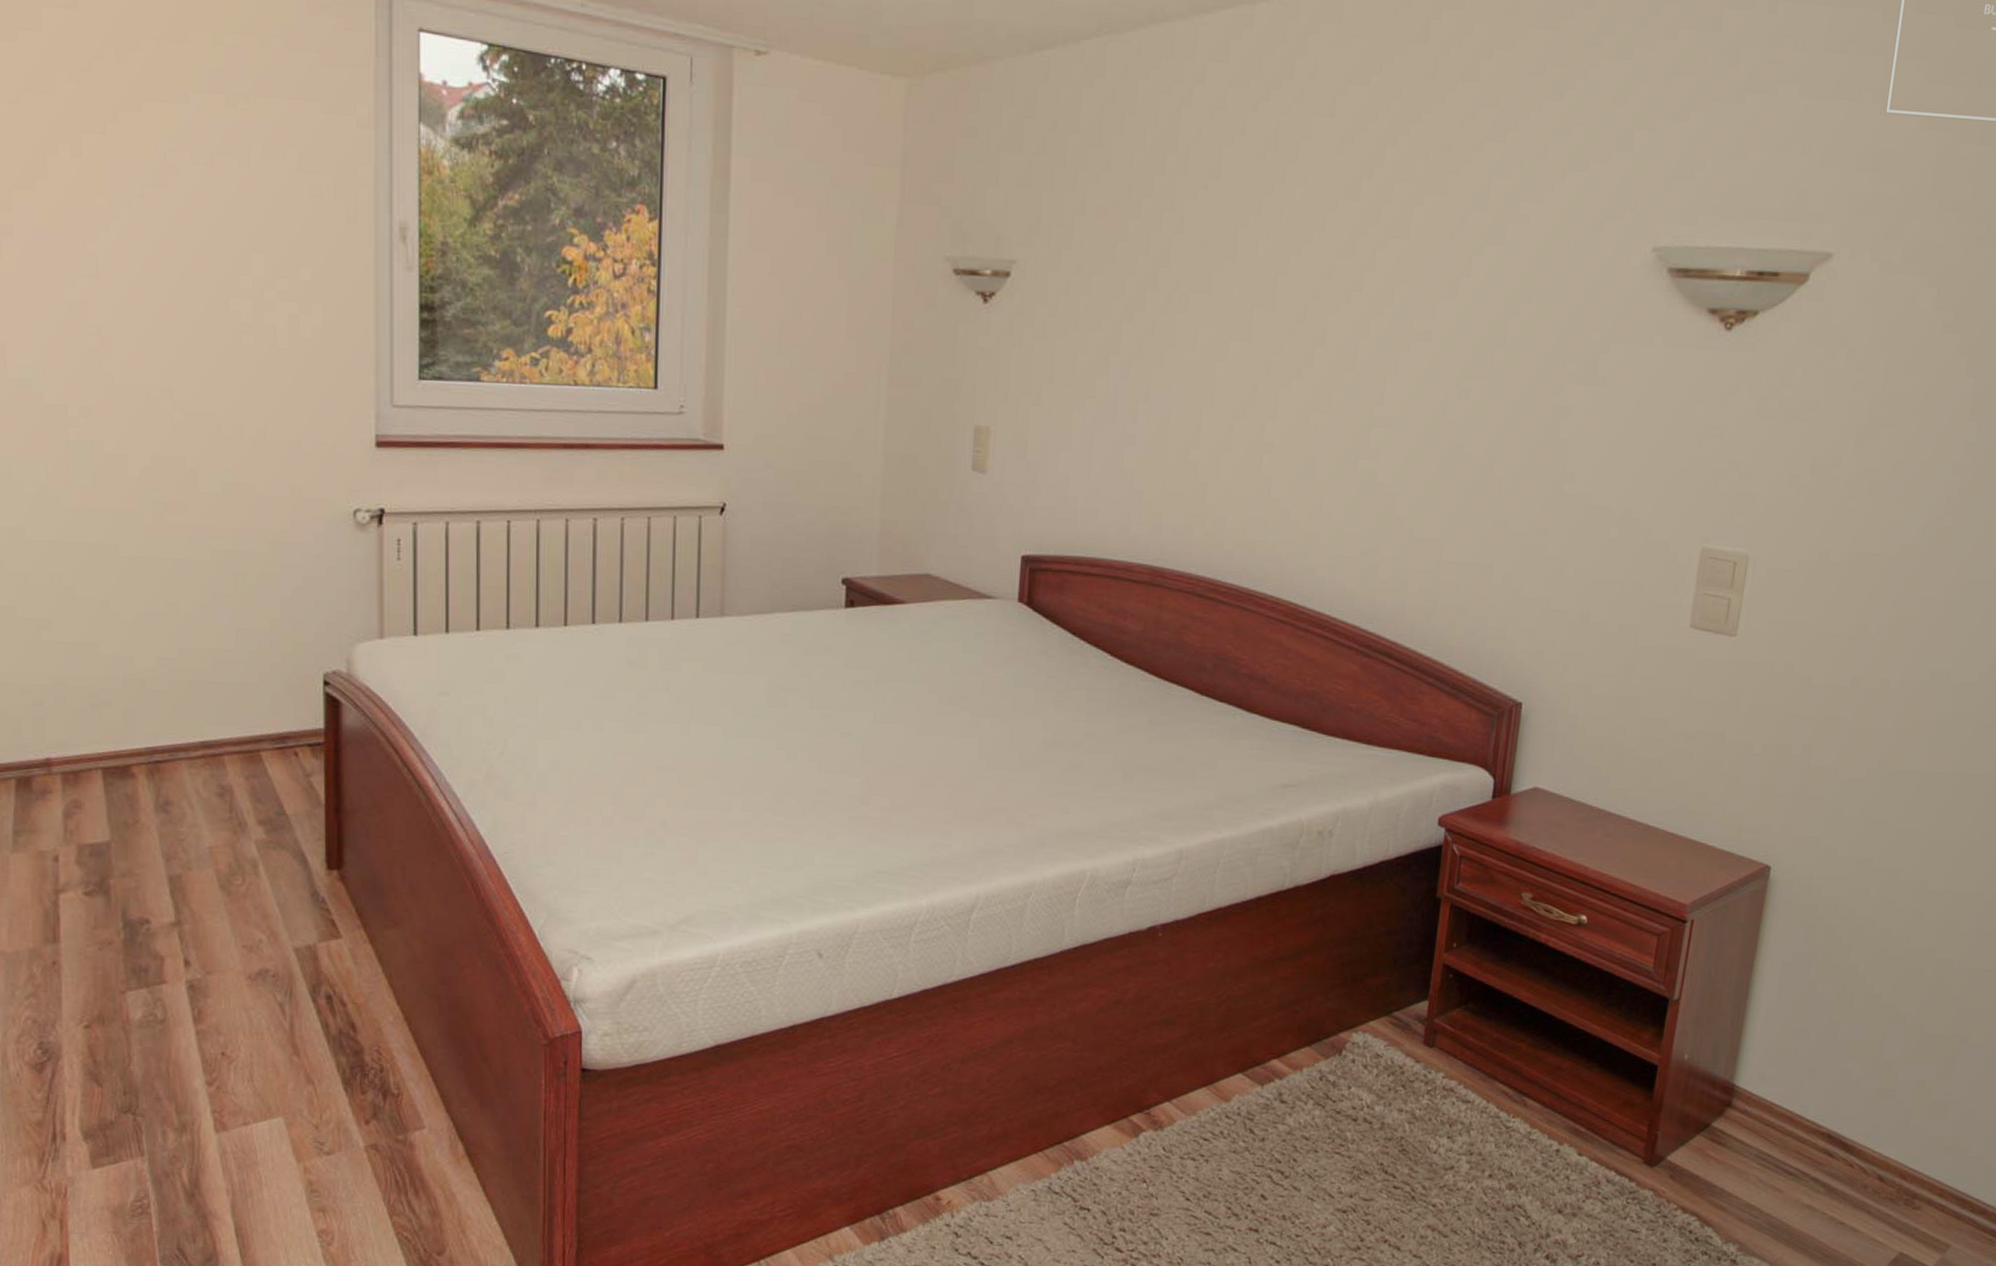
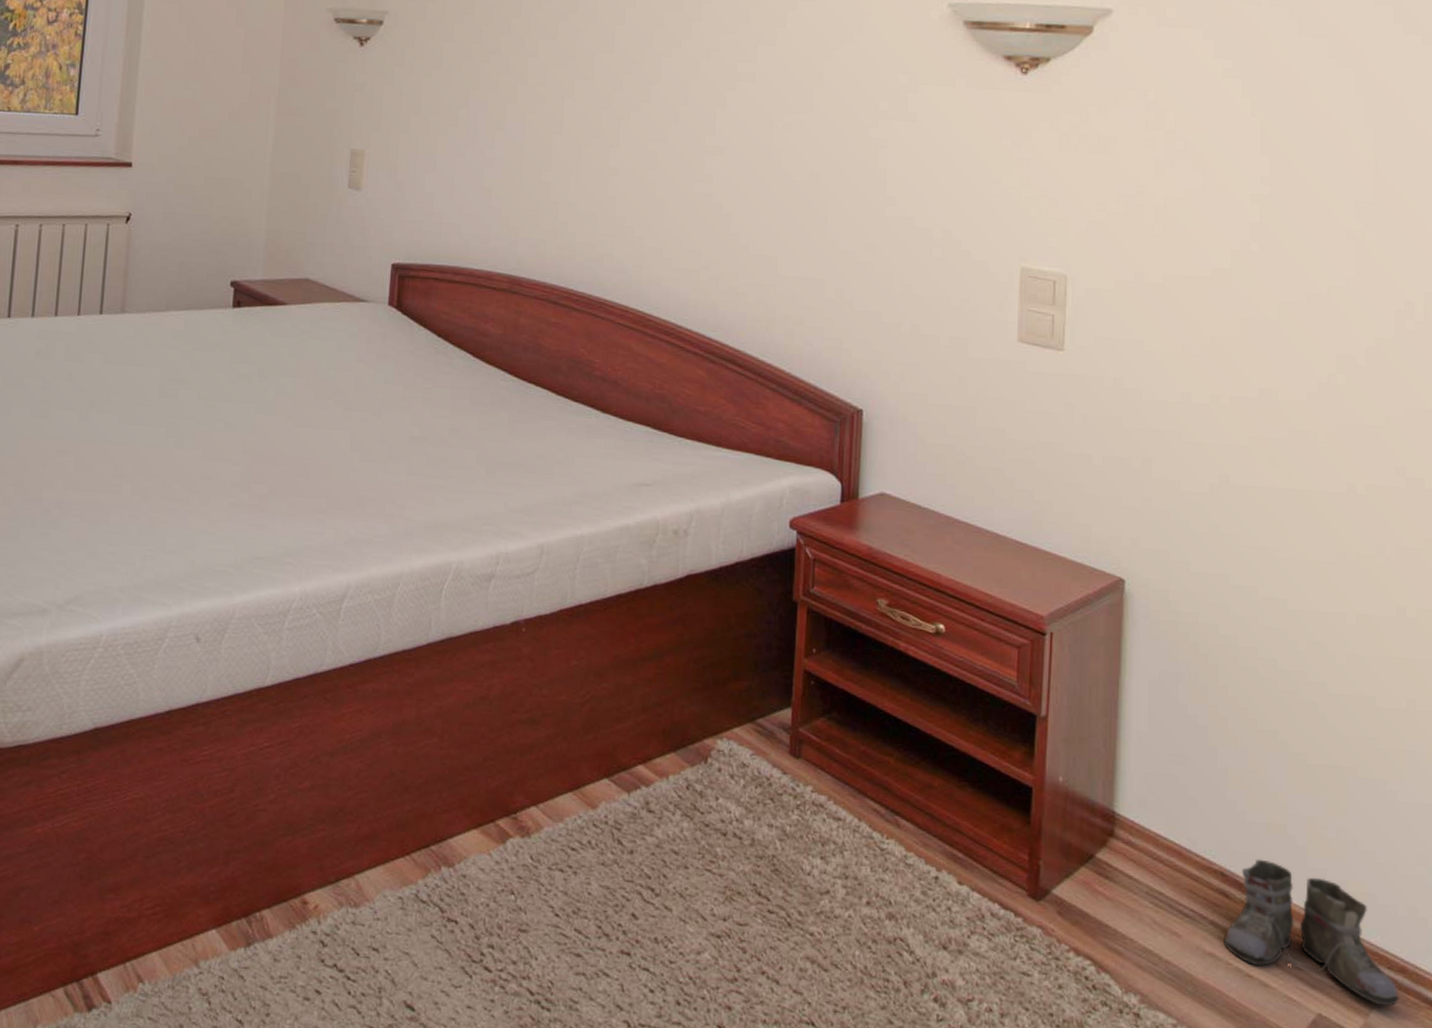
boots: none [1822,1121,1976,1244] -> present [1223,859,1399,1007]

